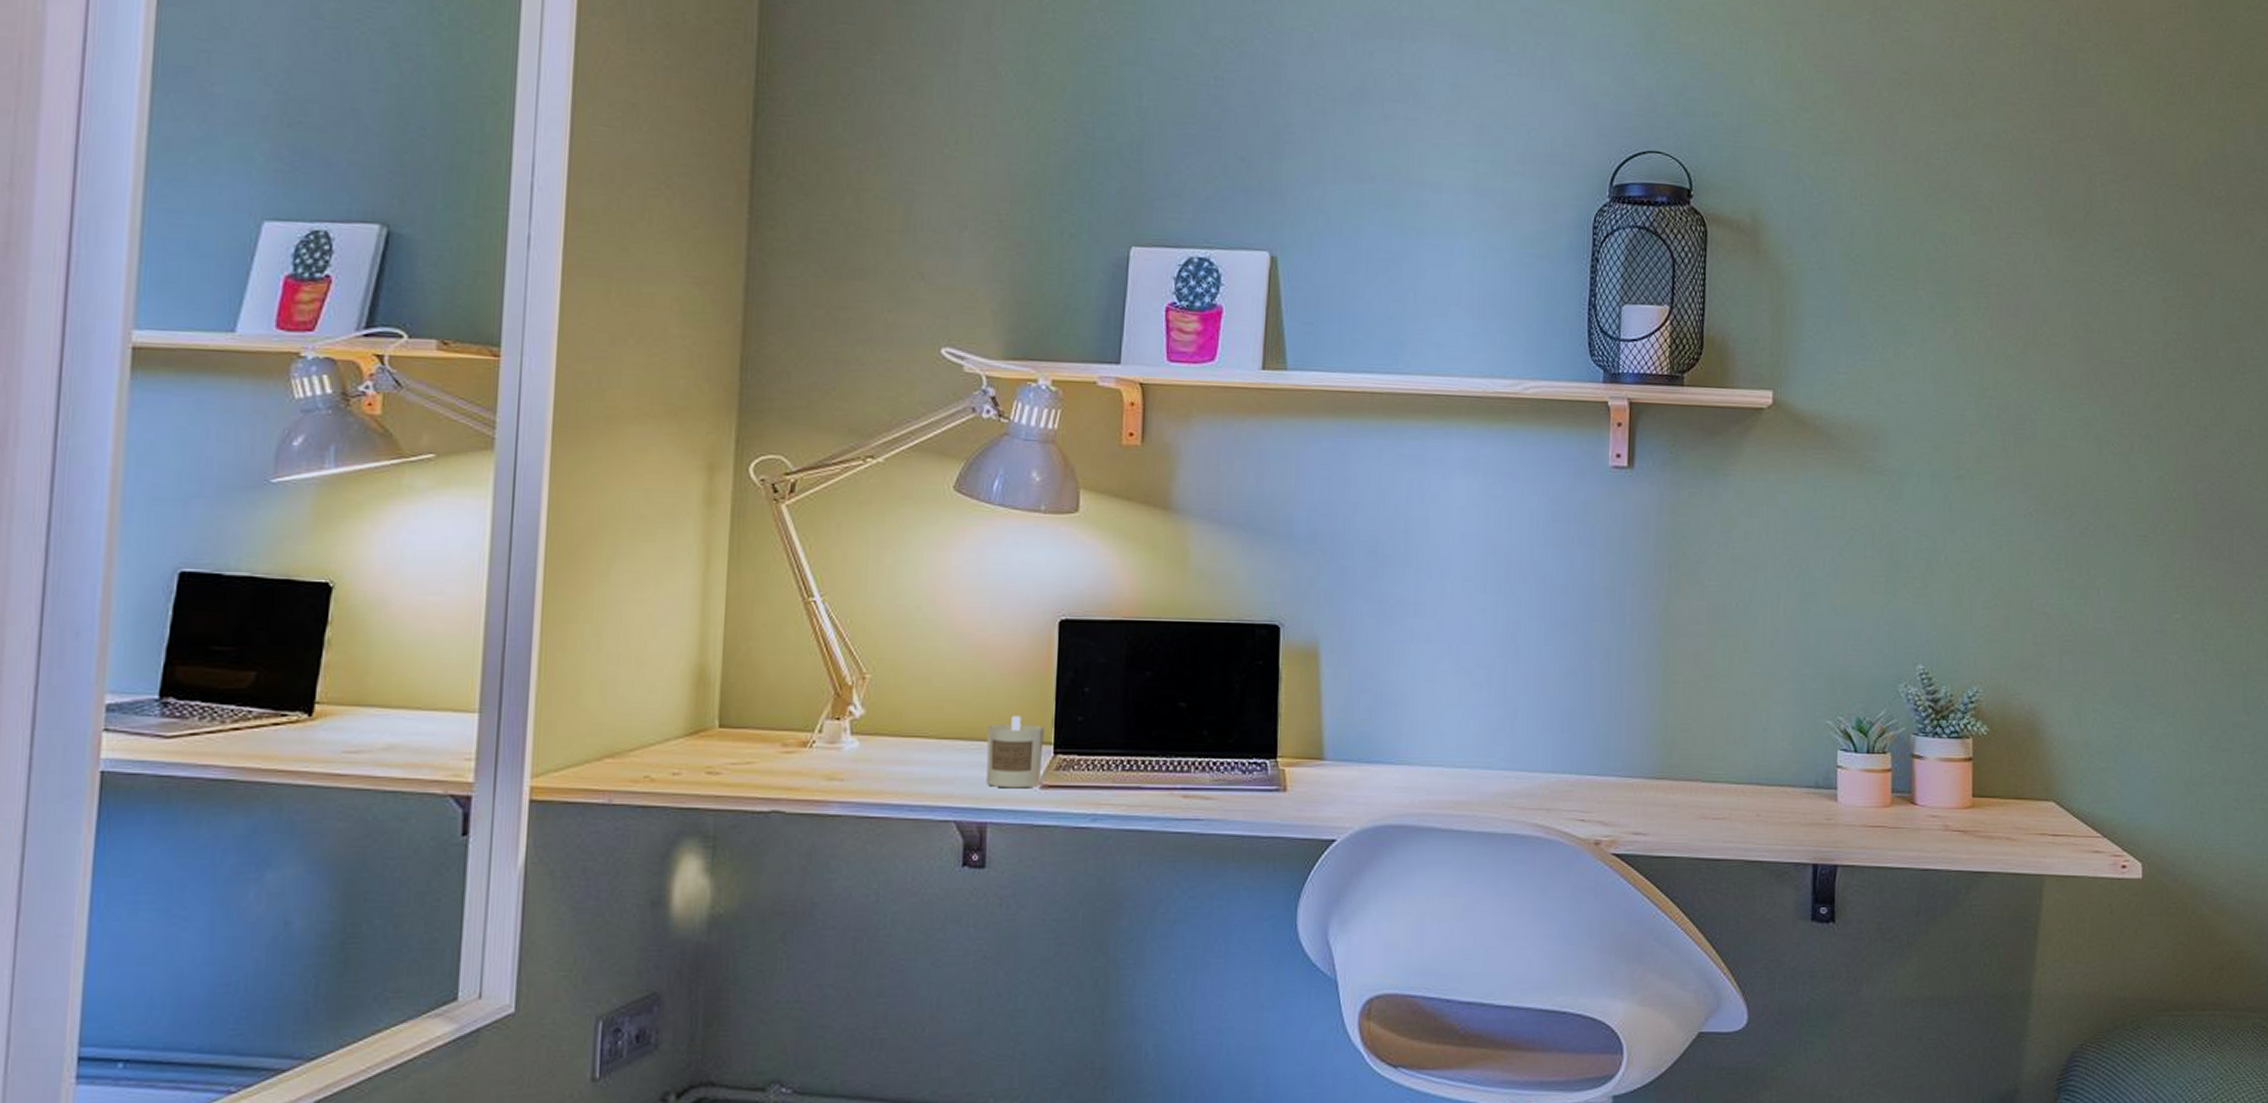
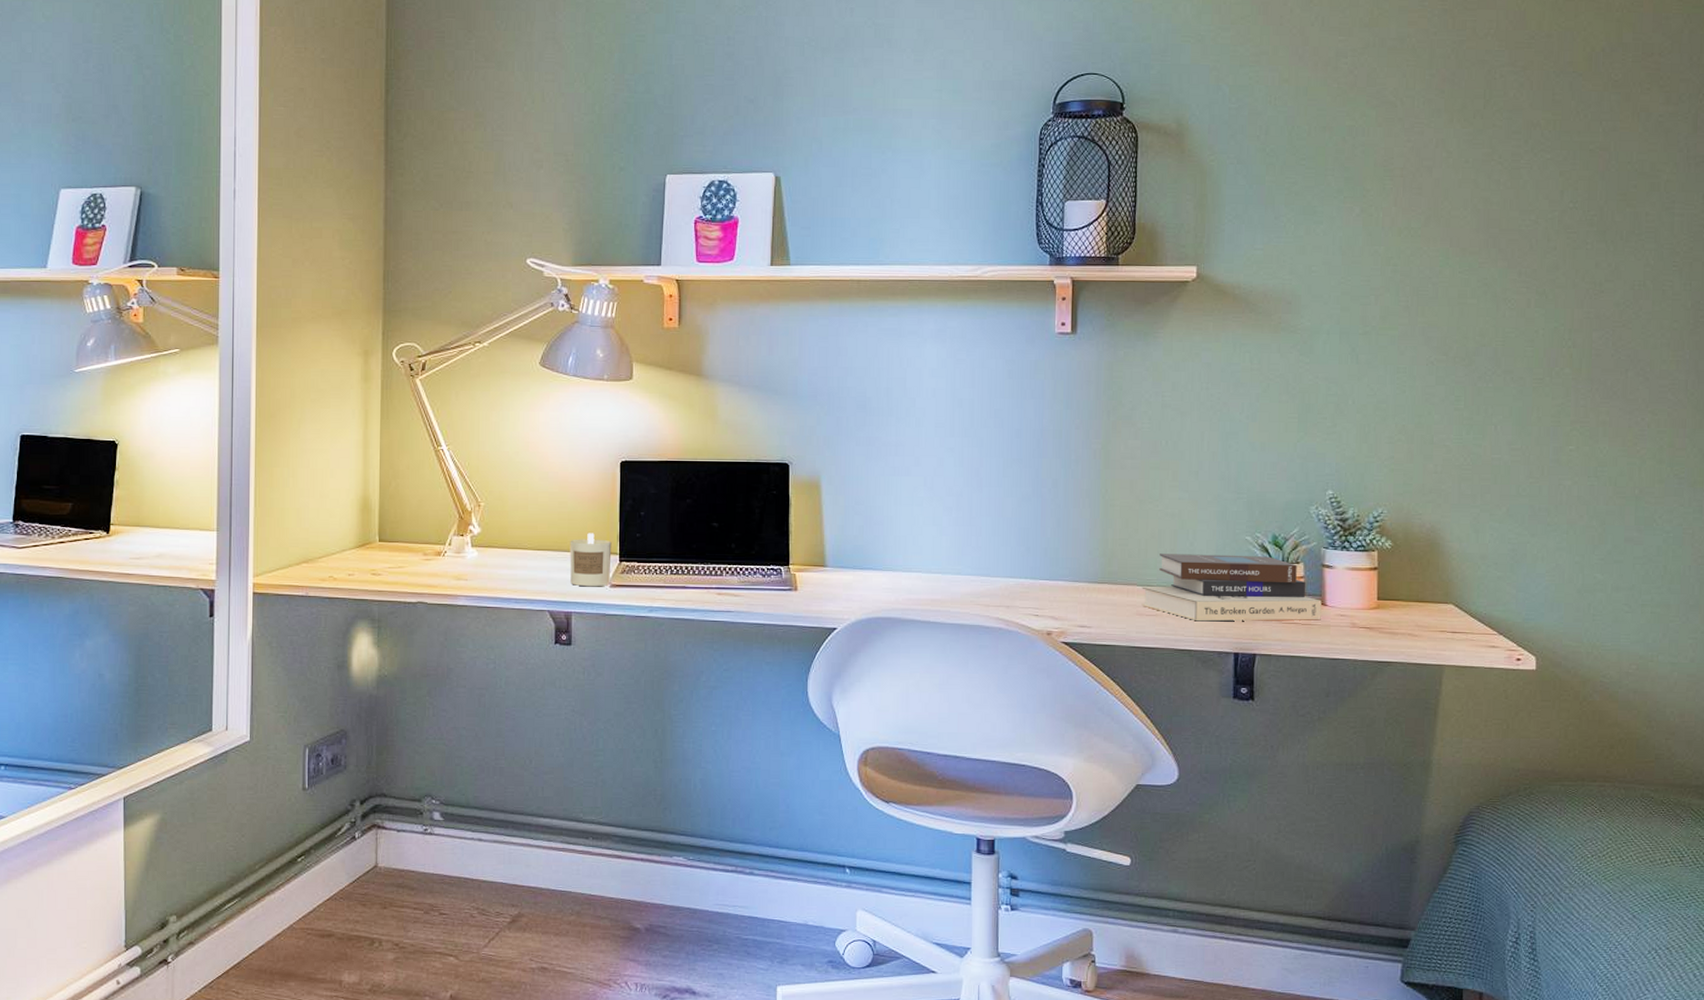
books: none [1706,742,1911,826] -> present [1141,554,1322,622]

